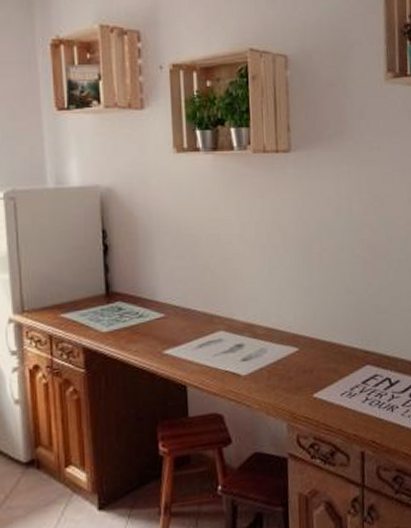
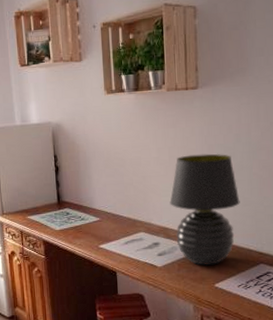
table lamp: none [257,230,342,372] -> present [170,153,240,266]

